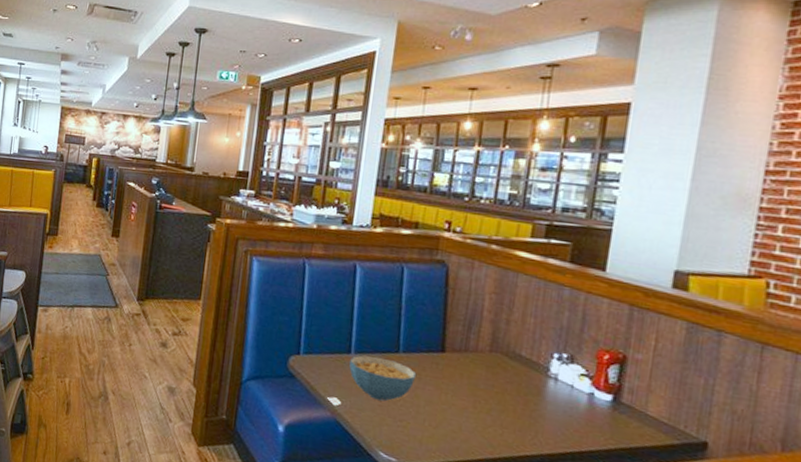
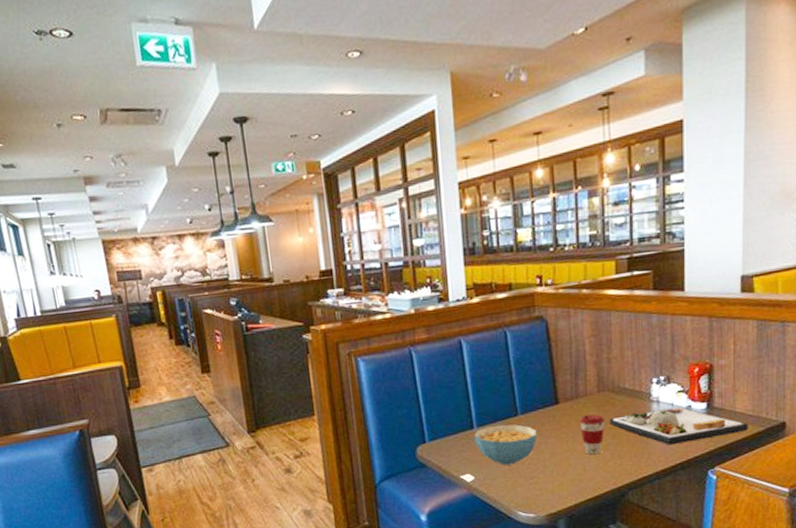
coffee cup: none [463,371,492,417] -> present [579,414,605,455]
dinner plate: none [496,382,661,440] -> present [609,406,748,445]

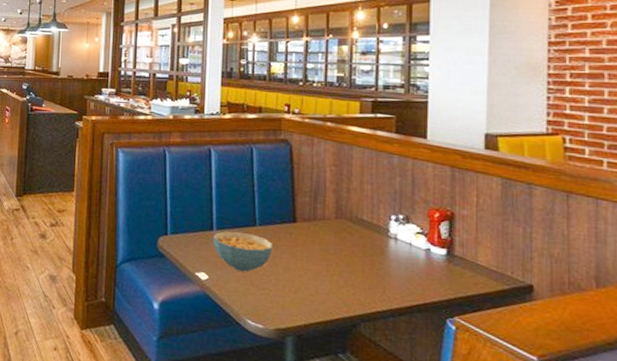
coffee cup: present [579,414,605,455] -> none [315,238,340,279]
dinner plate: present [609,406,748,445] -> none [344,245,492,287]

